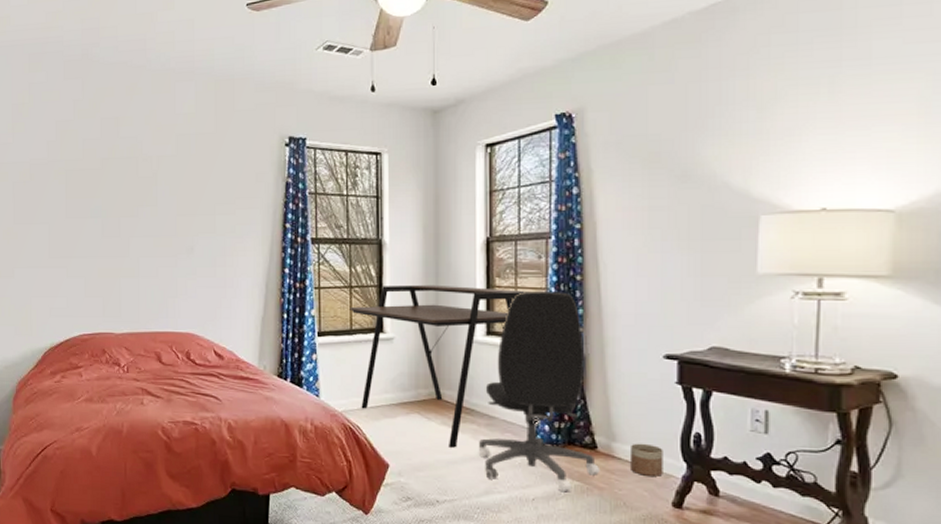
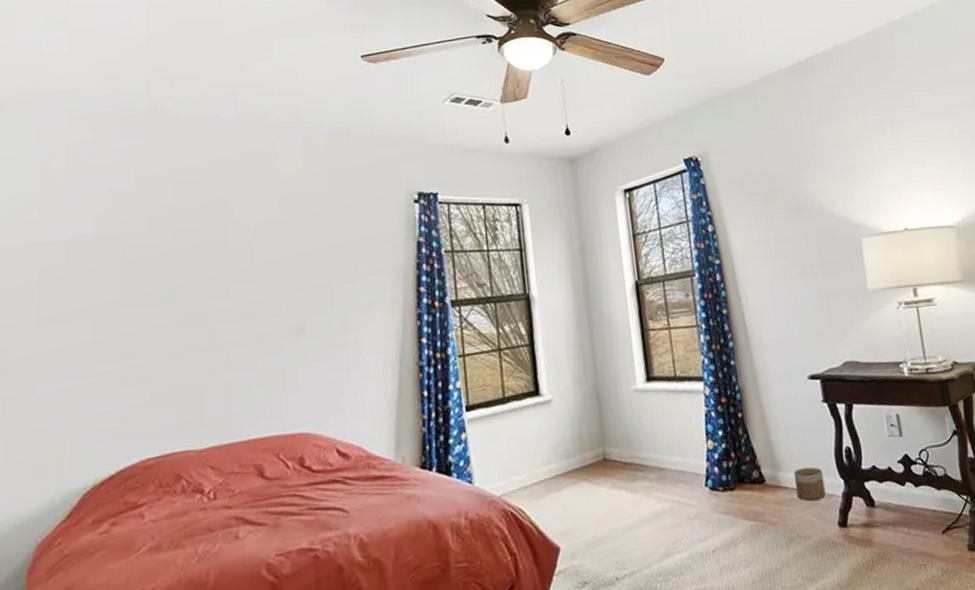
desk: present [350,284,542,448] -> none [500,330,711,513]
office chair: present [479,290,601,492] -> none [652,327,772,539]

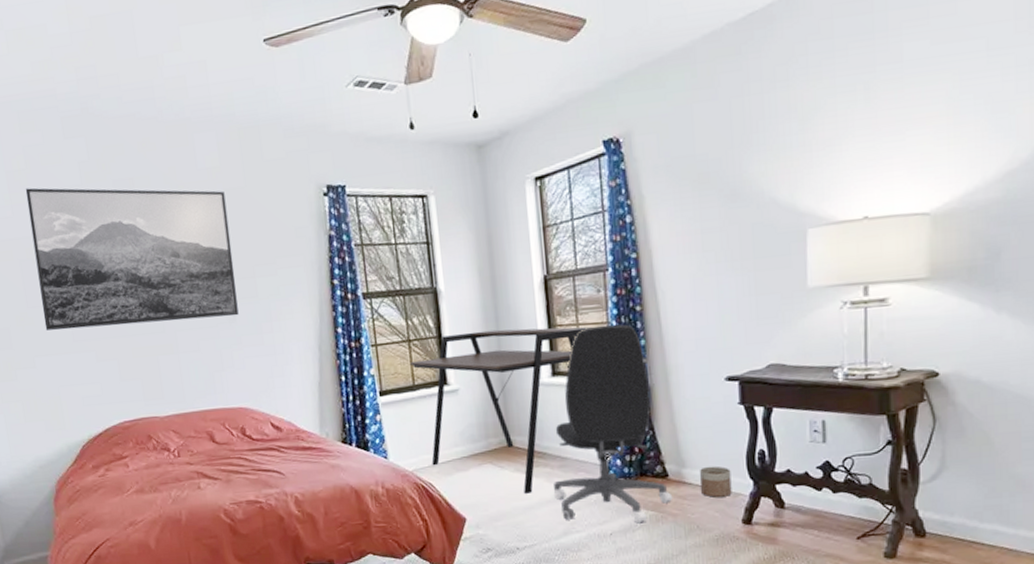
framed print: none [58,188,309,350] -> present [25,187,239,331]
desk: none [500,330,711,513] -> present [410,326,614,494]
office chair: none [652,327,772,539] -> present [554,324,673,524]

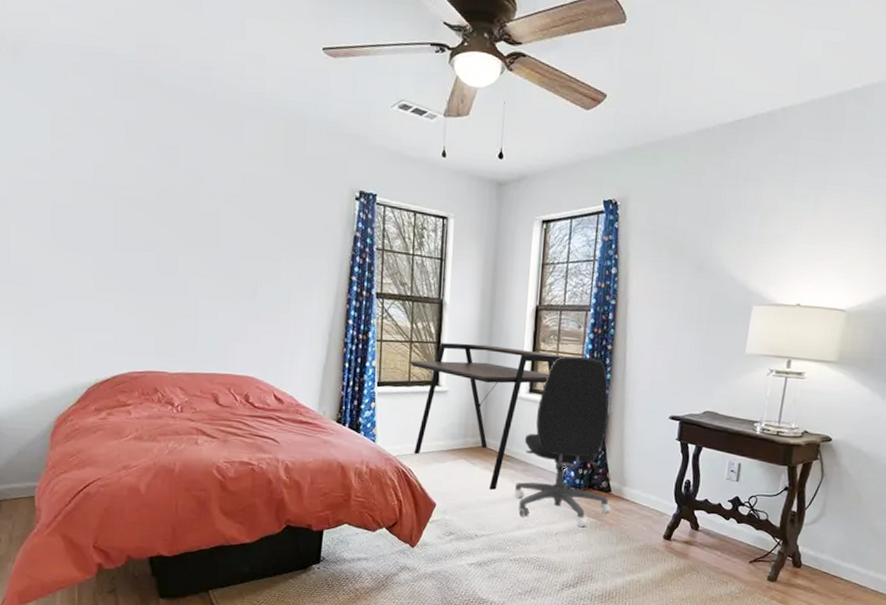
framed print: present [25,187,239,331] -> none [68,136,264,293]
planter: present [699,466,732,497] -> none [634,487,661,515]

